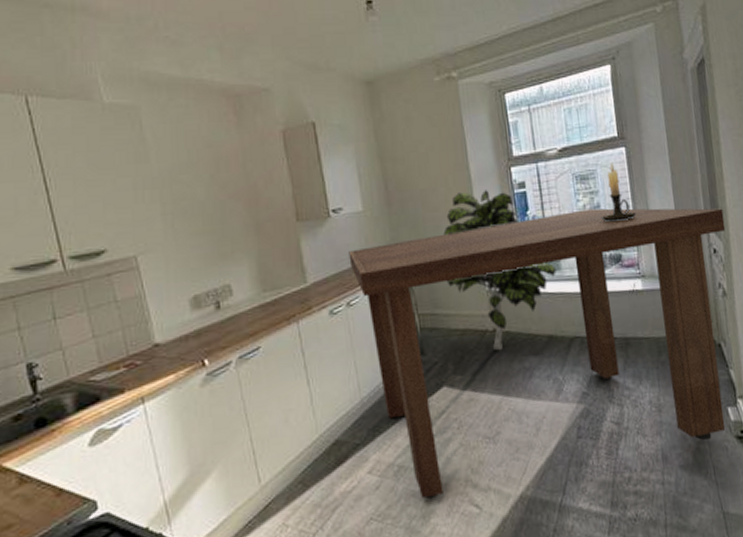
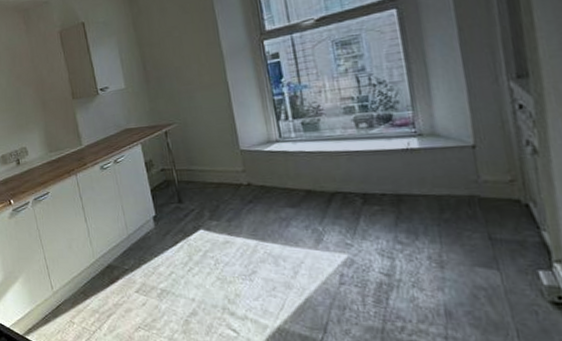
dining table: present [348,208,726,499] -> none [114,60,538,318]
indoor plant: present [443,190,557,351] -> none [197,63,316,202]
candle holder: present [600,163,637,223] -> none [366,26,412,85]

